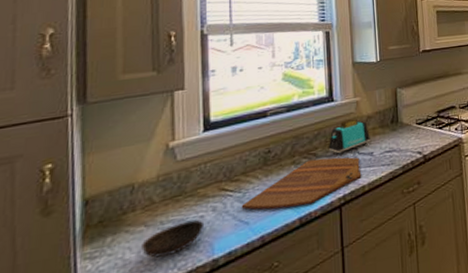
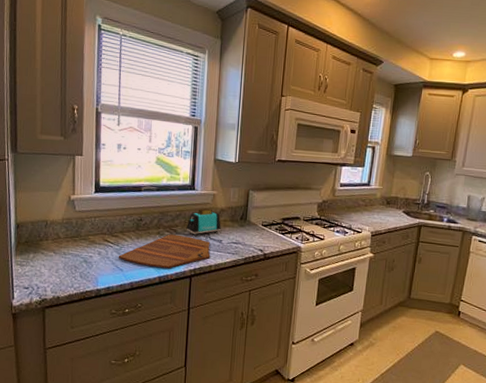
bowl: present [141,220,205,258] -> none [51,256,93,278]

